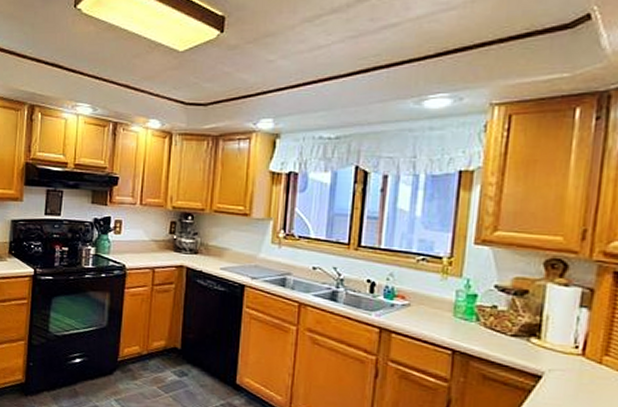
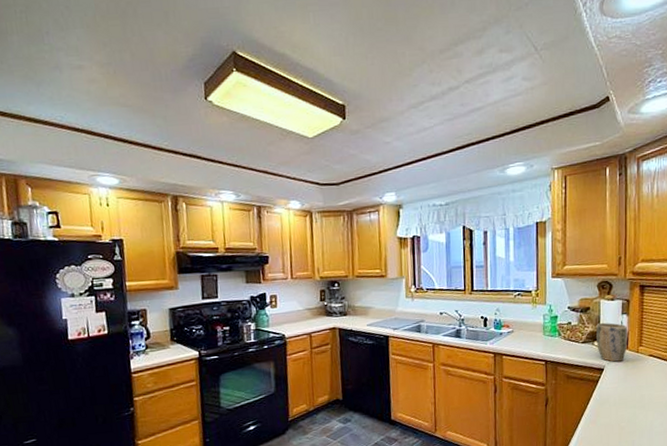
plant pot: none [534,314,588,371] -> present [596,322,628,362]

